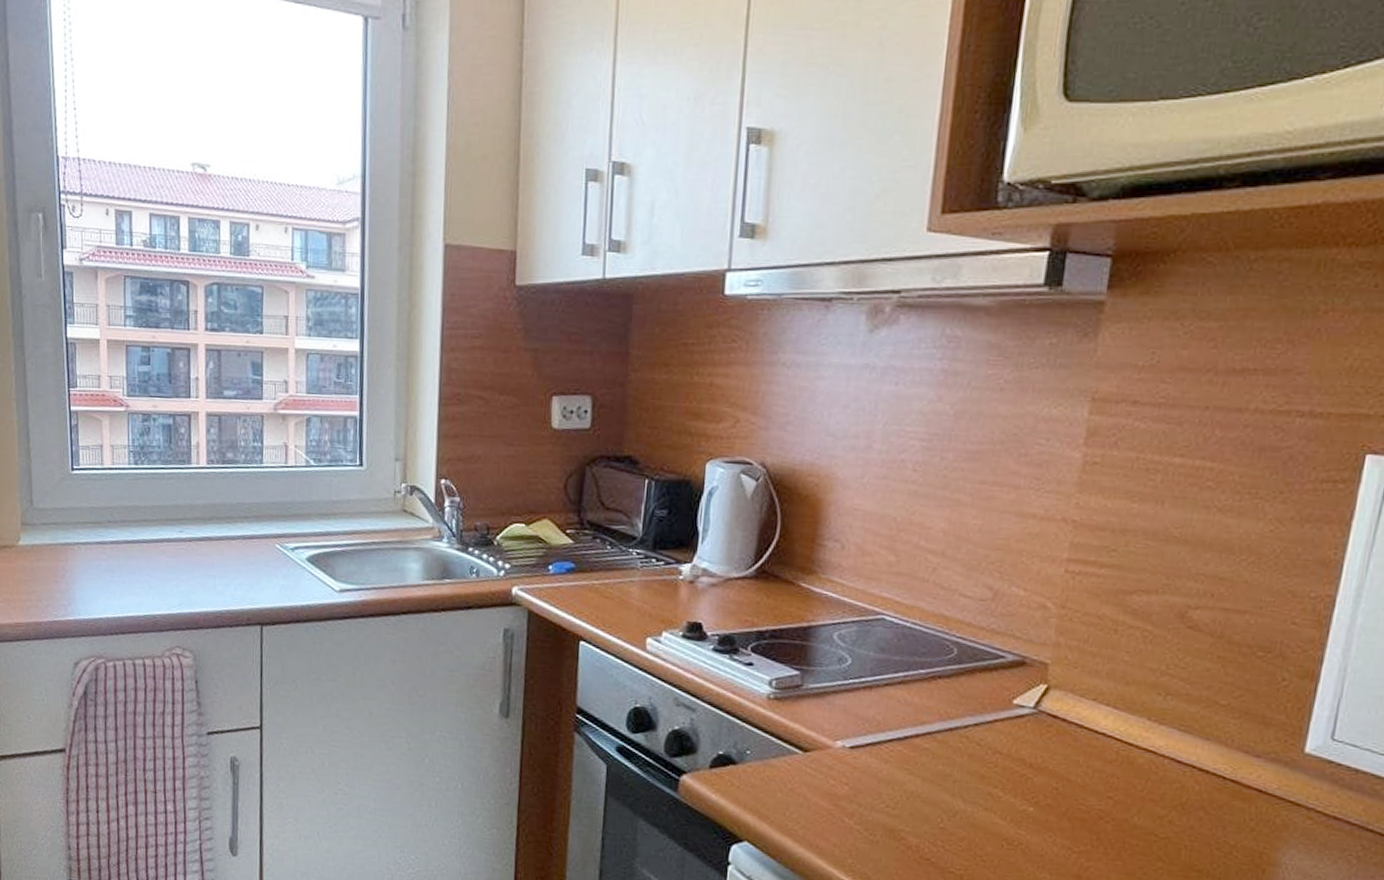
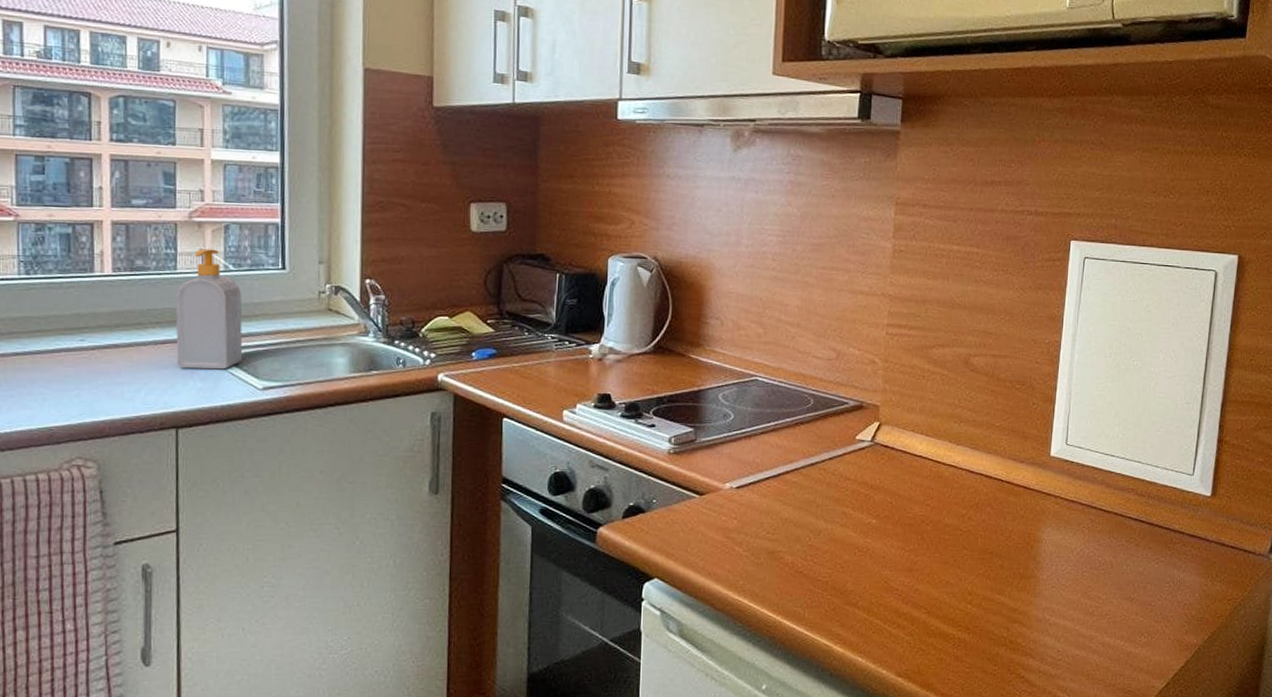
soap bottle: none [261,442,322,569] -> present [175,249,243,370]

